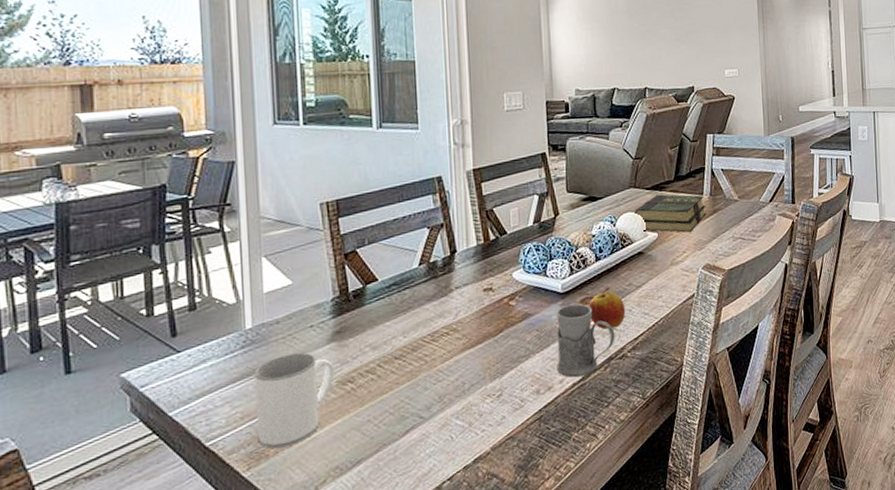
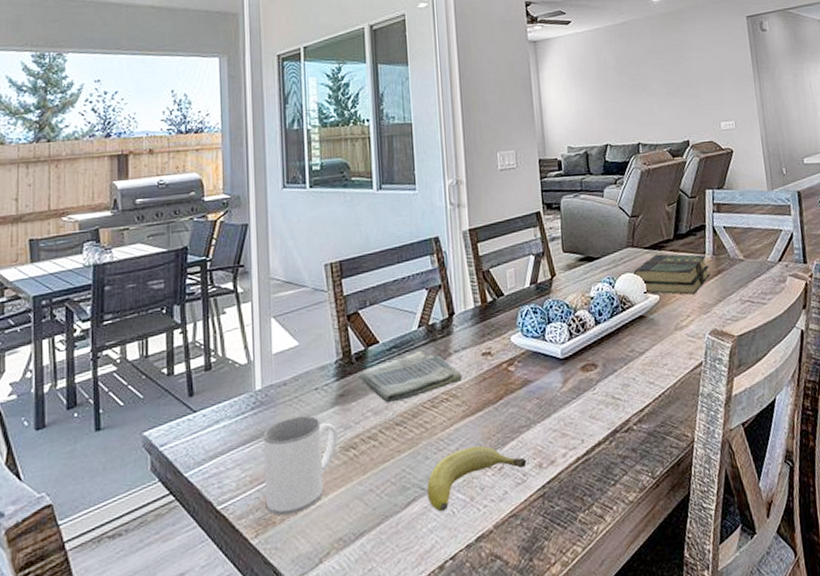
dish towel: none [356,287,463,339] -> present [358,350,462,403]
fruit: none [426,375,525,438] -> present [427,445,527,512]
mug: present [556,303,615,377] -> none [557,370,619,451]
apple: present [588,287,626,330] -> none [590,353,629,399]

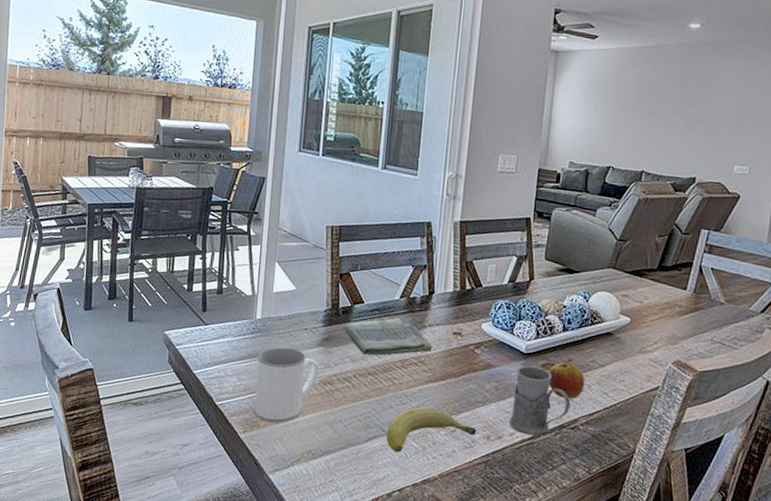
mug: none [557,370,619,451] -> present [509,365,571,436]
apple: none [590,353,629,399] -> present [549,359,585,399]
book: present [634,253,710,295] -> none [610,280,688,325]

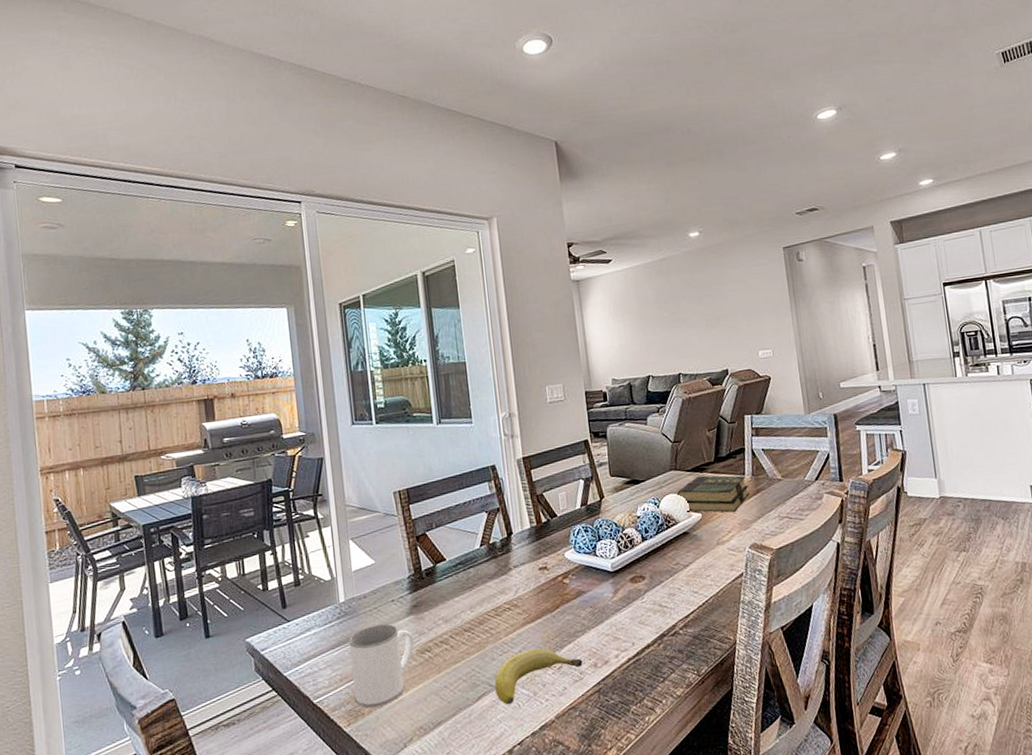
dish towel: present [342,317,432,356] -> none [429,566,522,613]
mug: present [509,365,571,436] -> none [608,582,666,652]
apple: present [549,359,585,399] -> none [638,566,675,607]
book: none [610,280,688,325] -> present [677,475,750,513]

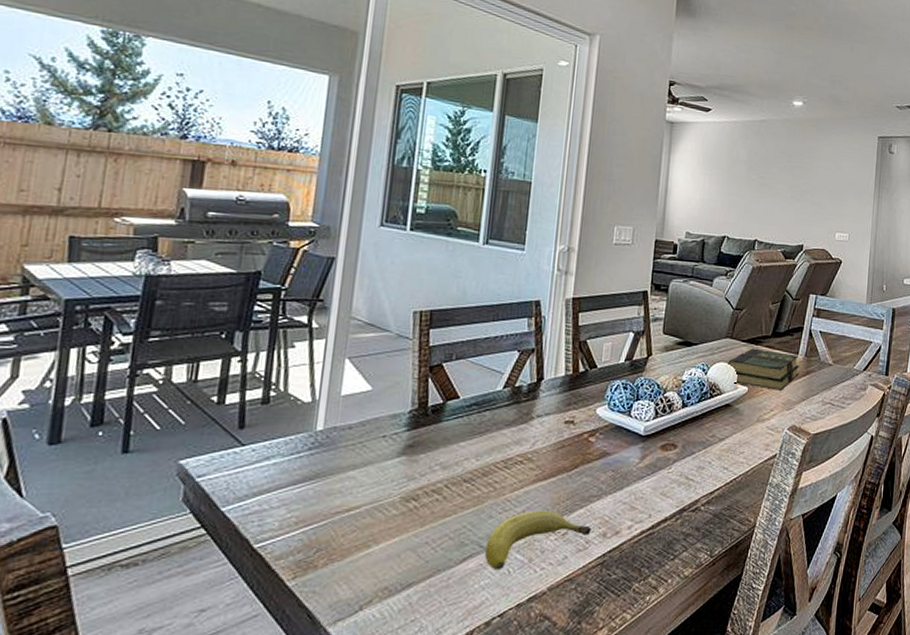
mug: present [349,623,414,708] -> none [309,462,400,560]

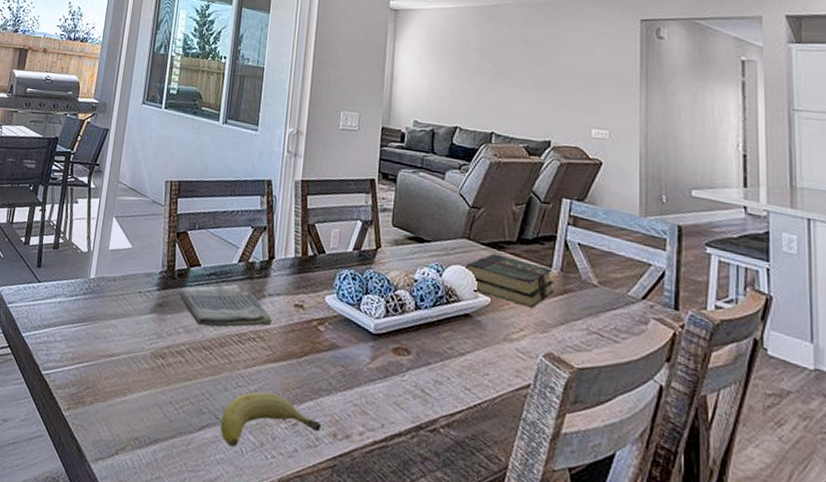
dish towel: none [431,411,541,459] -> present [177,284,272,328]

